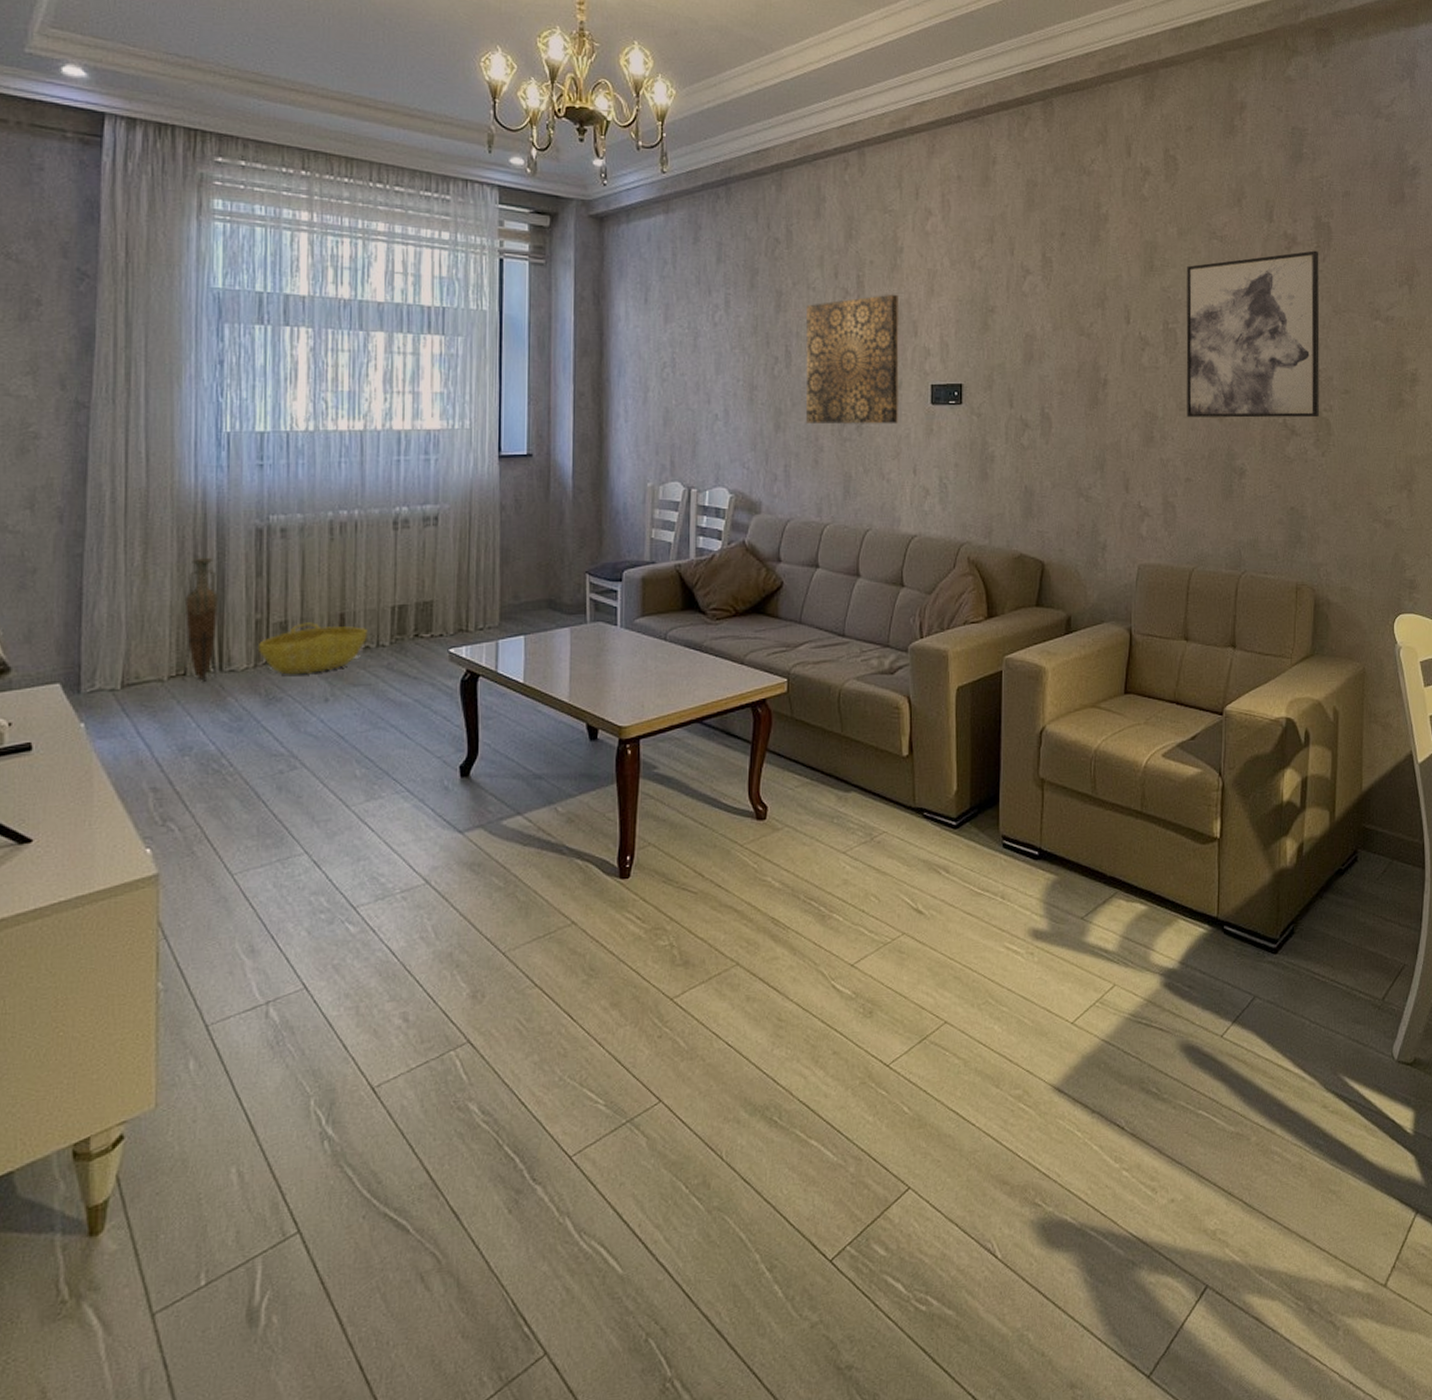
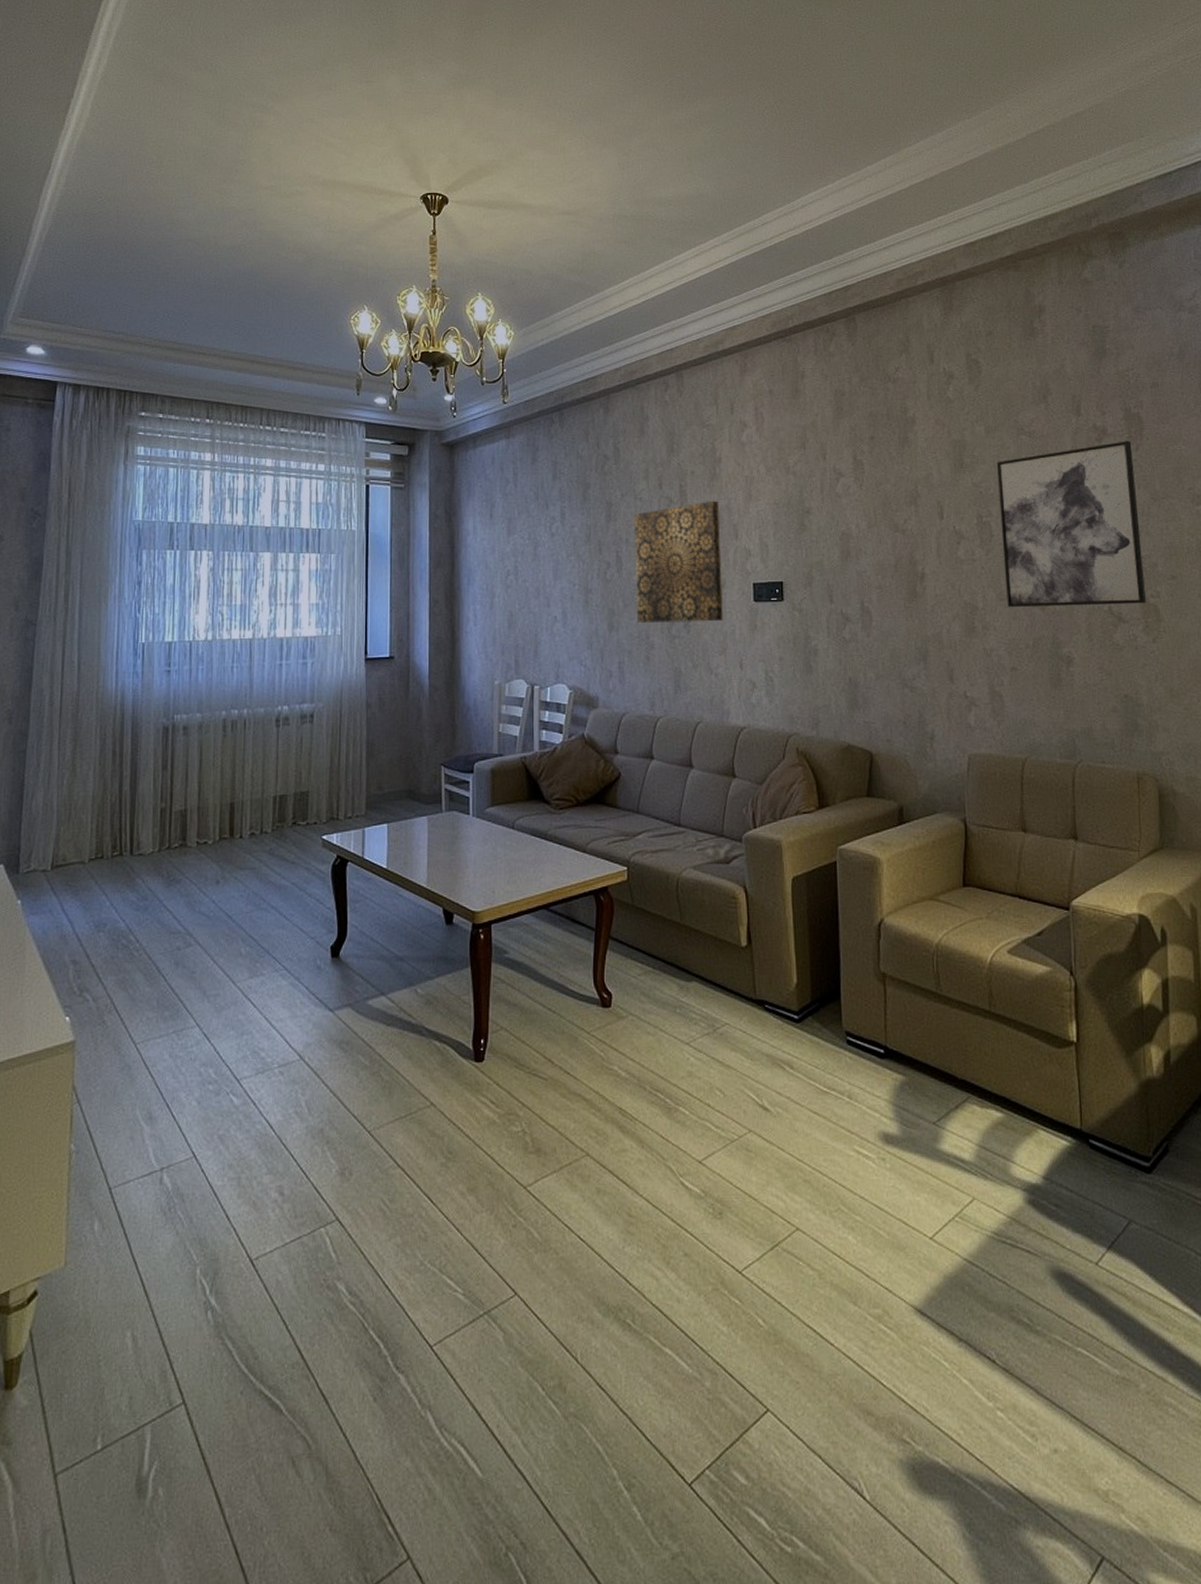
vase: present [182,557,218,681] -> none [100,752,131,864]
basket: present [259,622,368,675] -> none [163,811,253,859]

